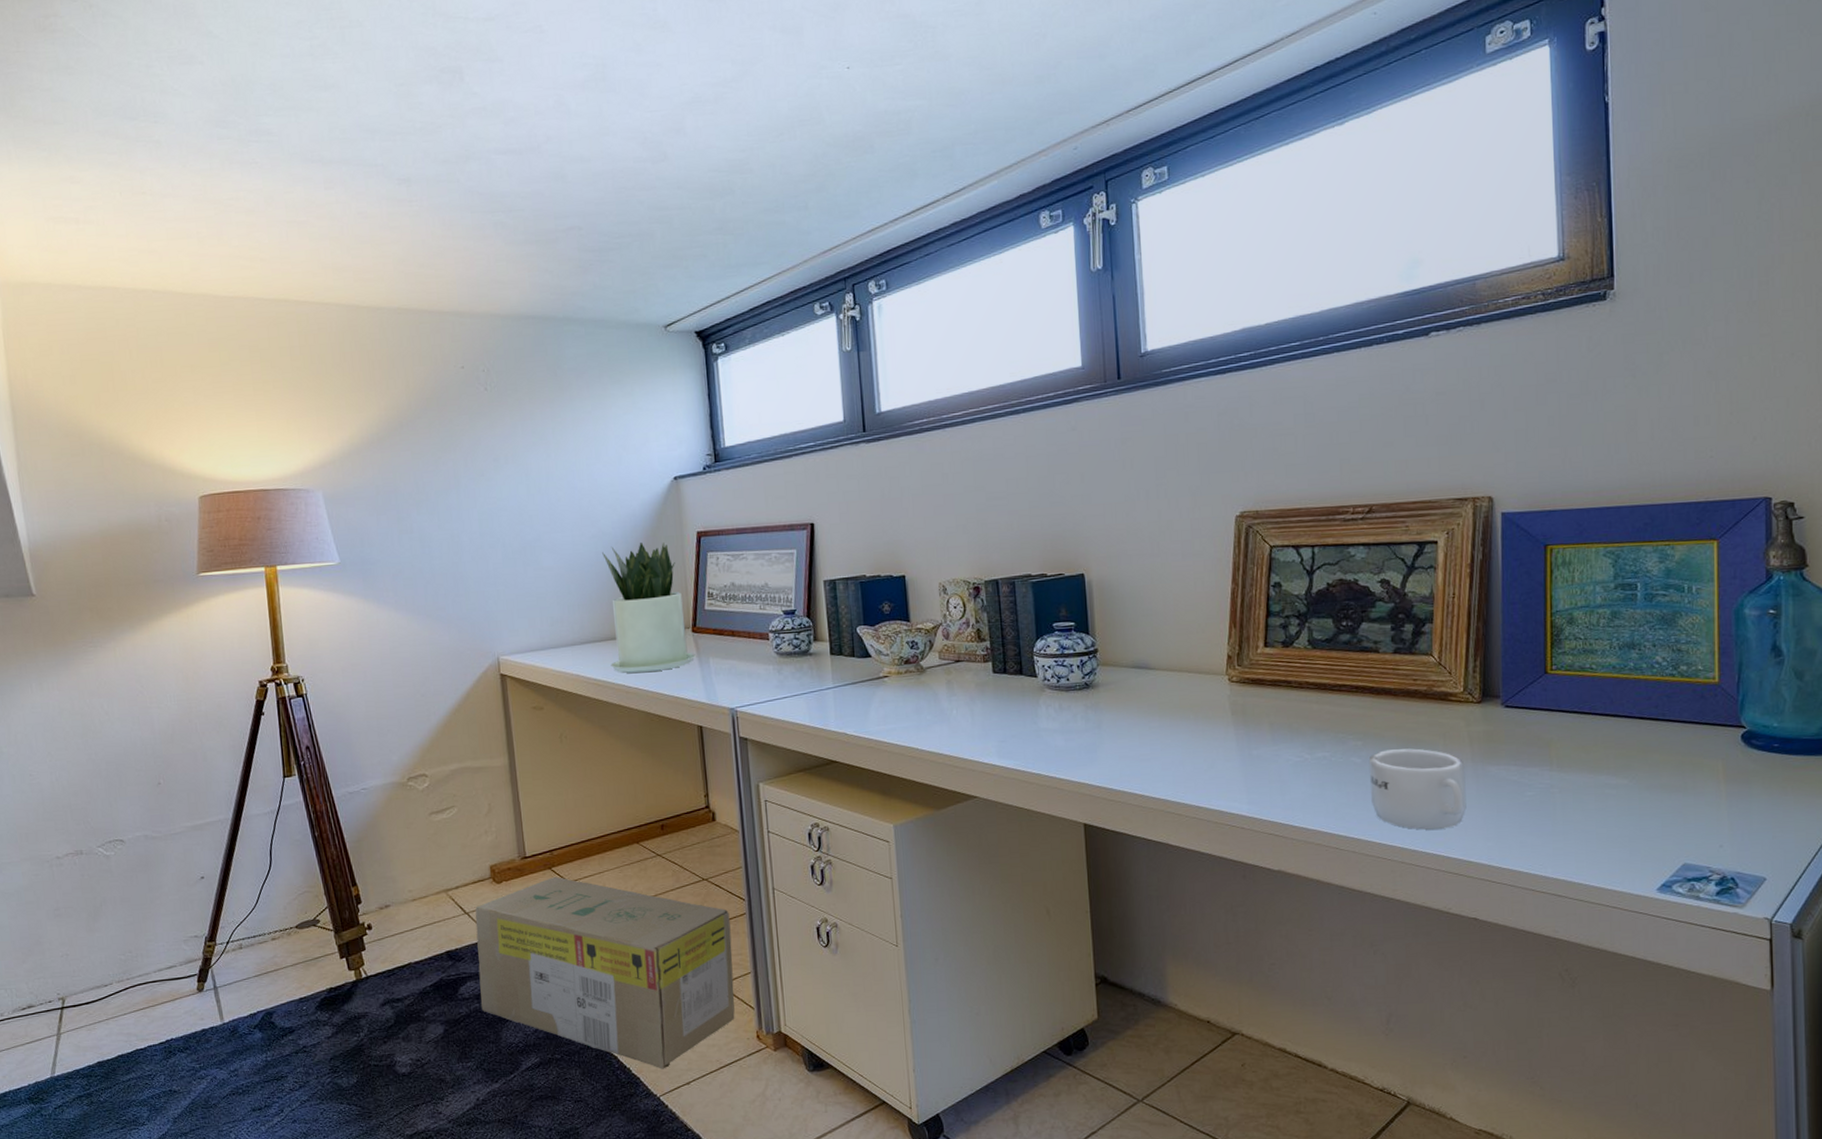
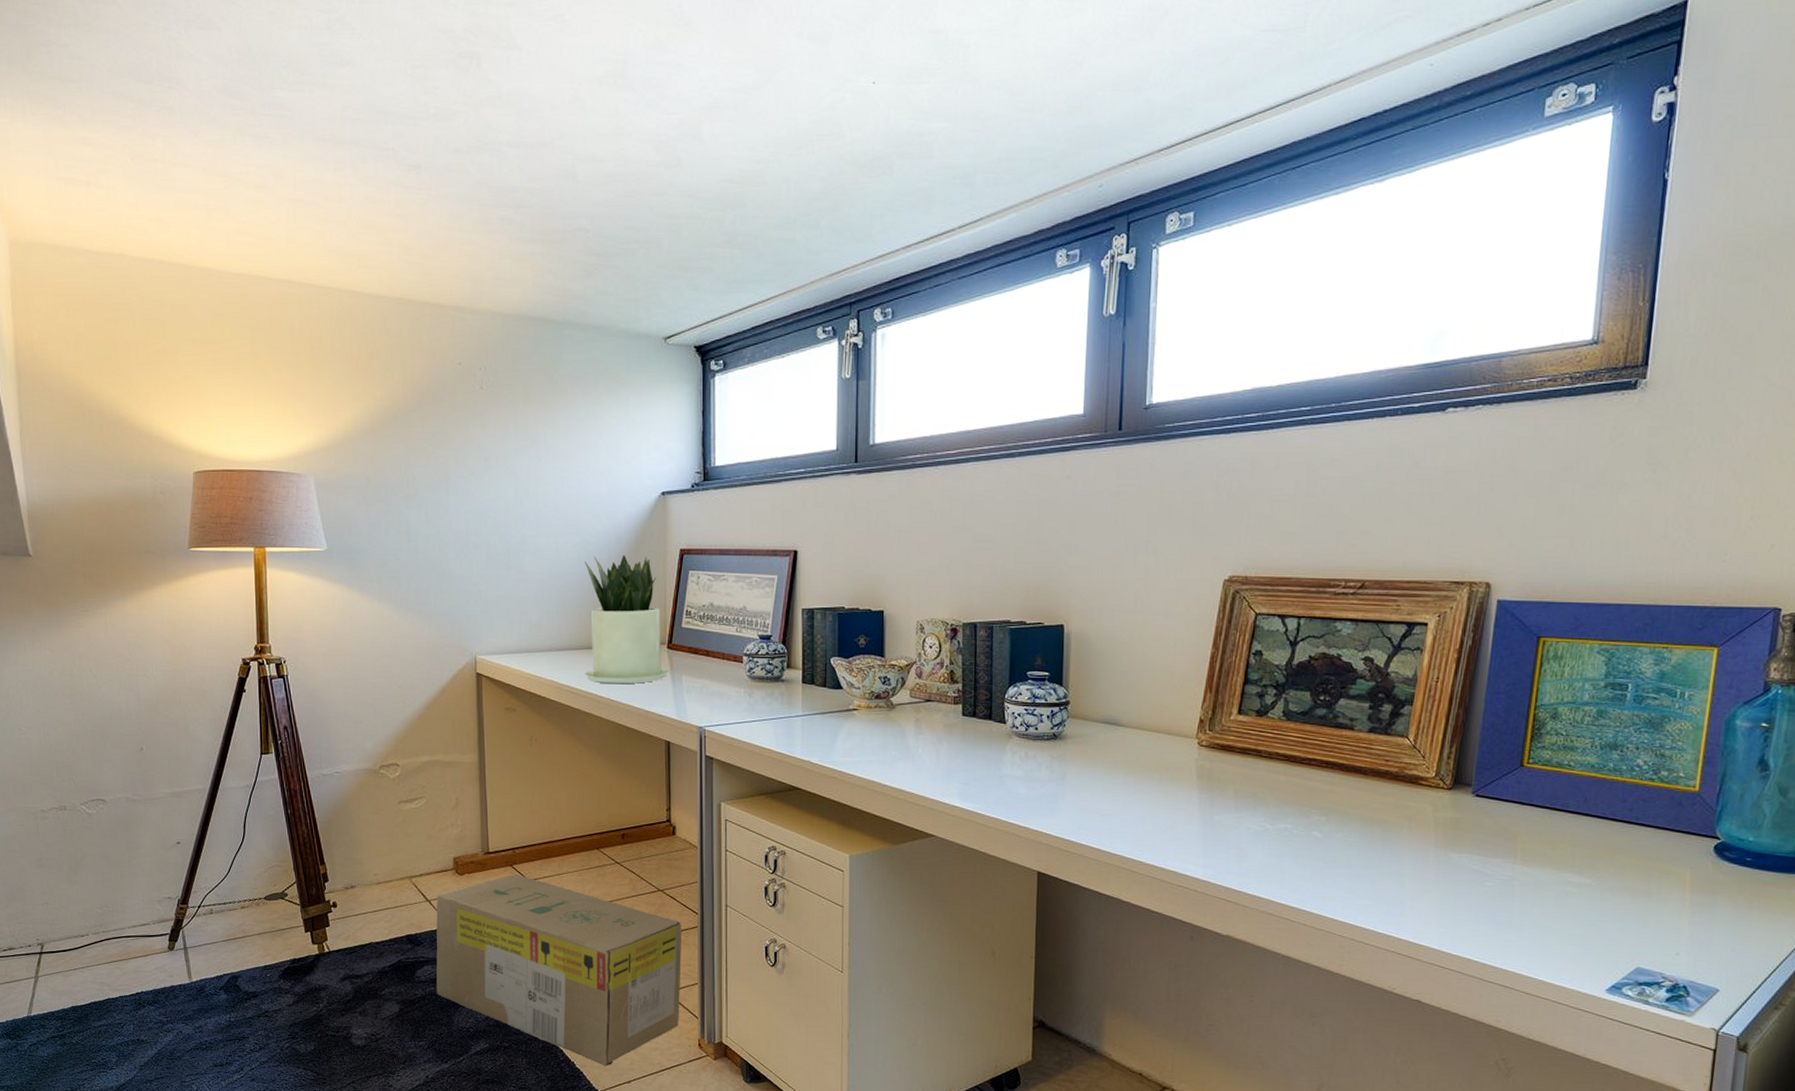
mug: present [1368,748,1467,830] -> none [1328,827,1427,910]

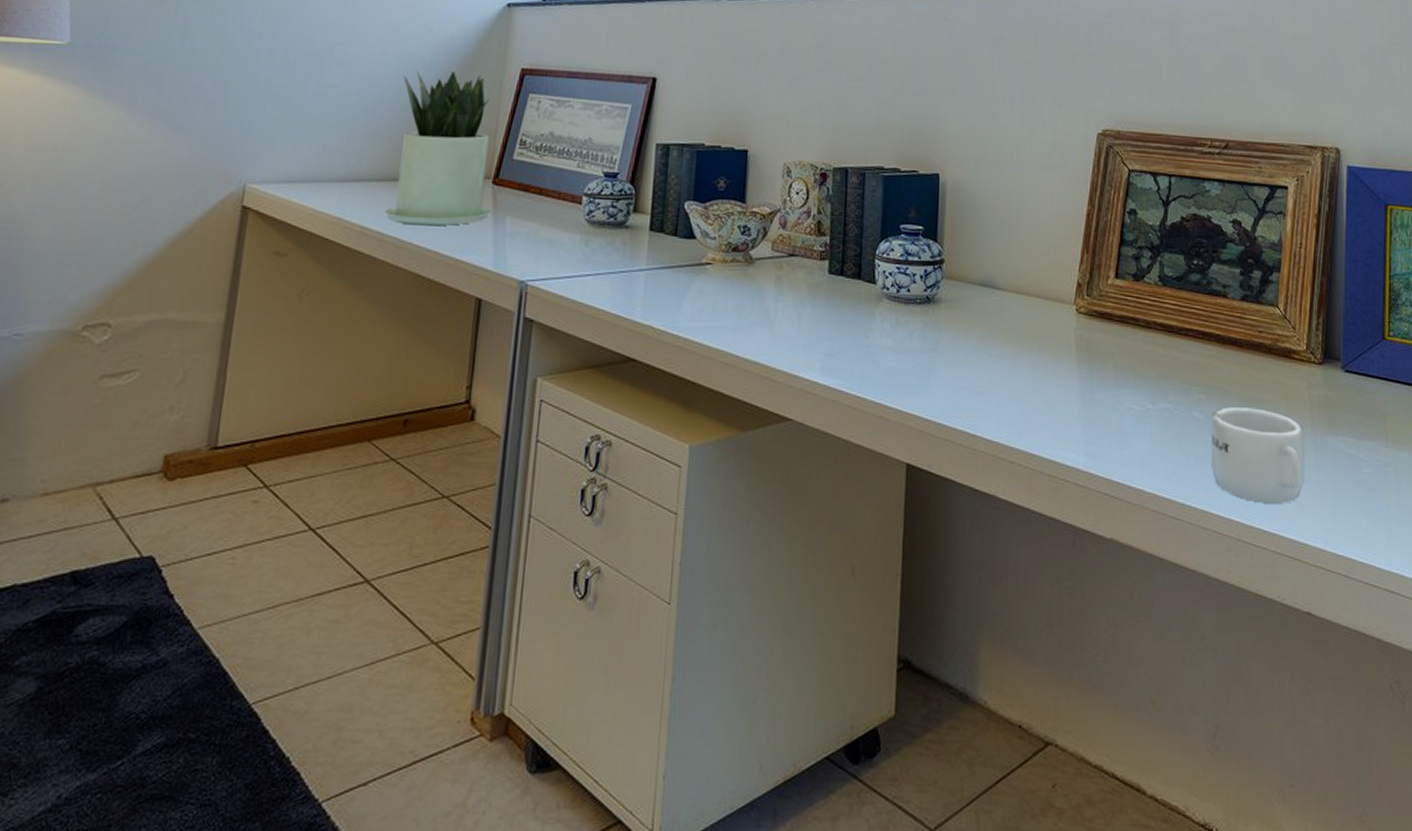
cardboard box: present [436,873,681,1066] -> none [100,476,468,762]
mug: none [1328,827,1427,910] -> present [1210,407,1305,503]

